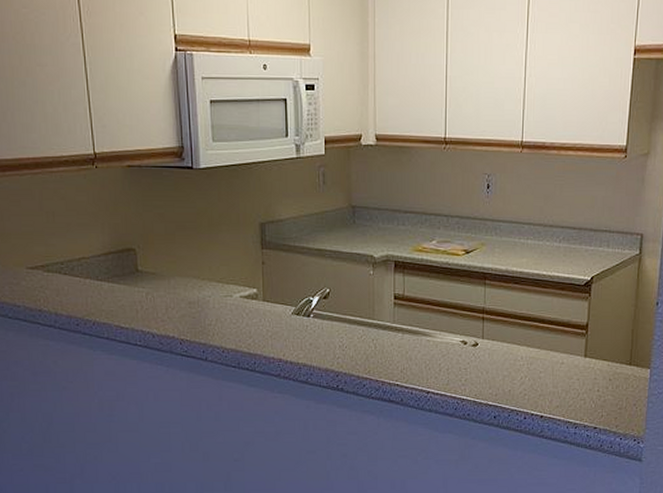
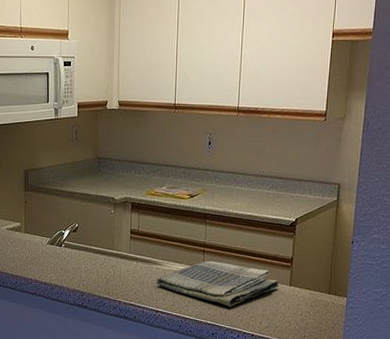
dish towel: none [426,329,572,385] -> present [156,260,279,307]

